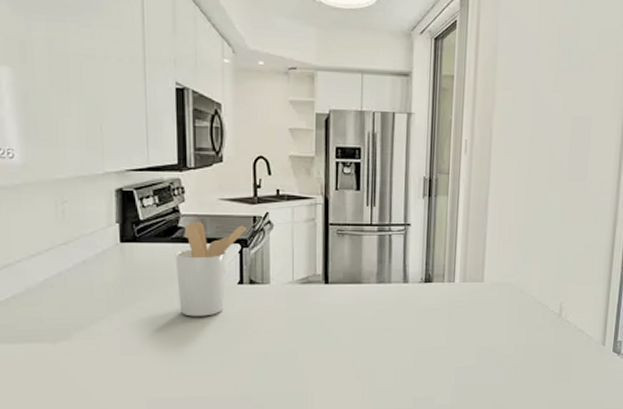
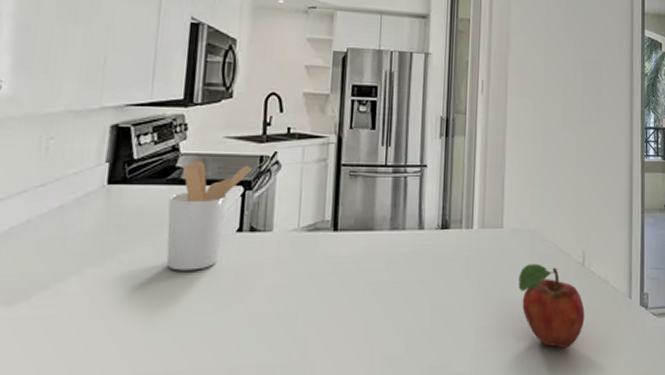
fruit: none [497,314,559,387] -> present [518,263,585,348]

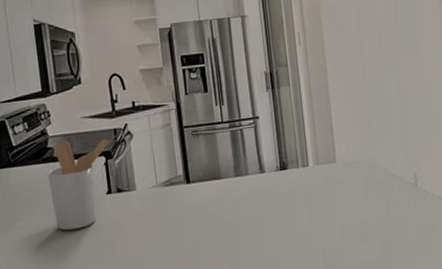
fruit: present [518,263,585,348] -> none [357,189,423,260]

